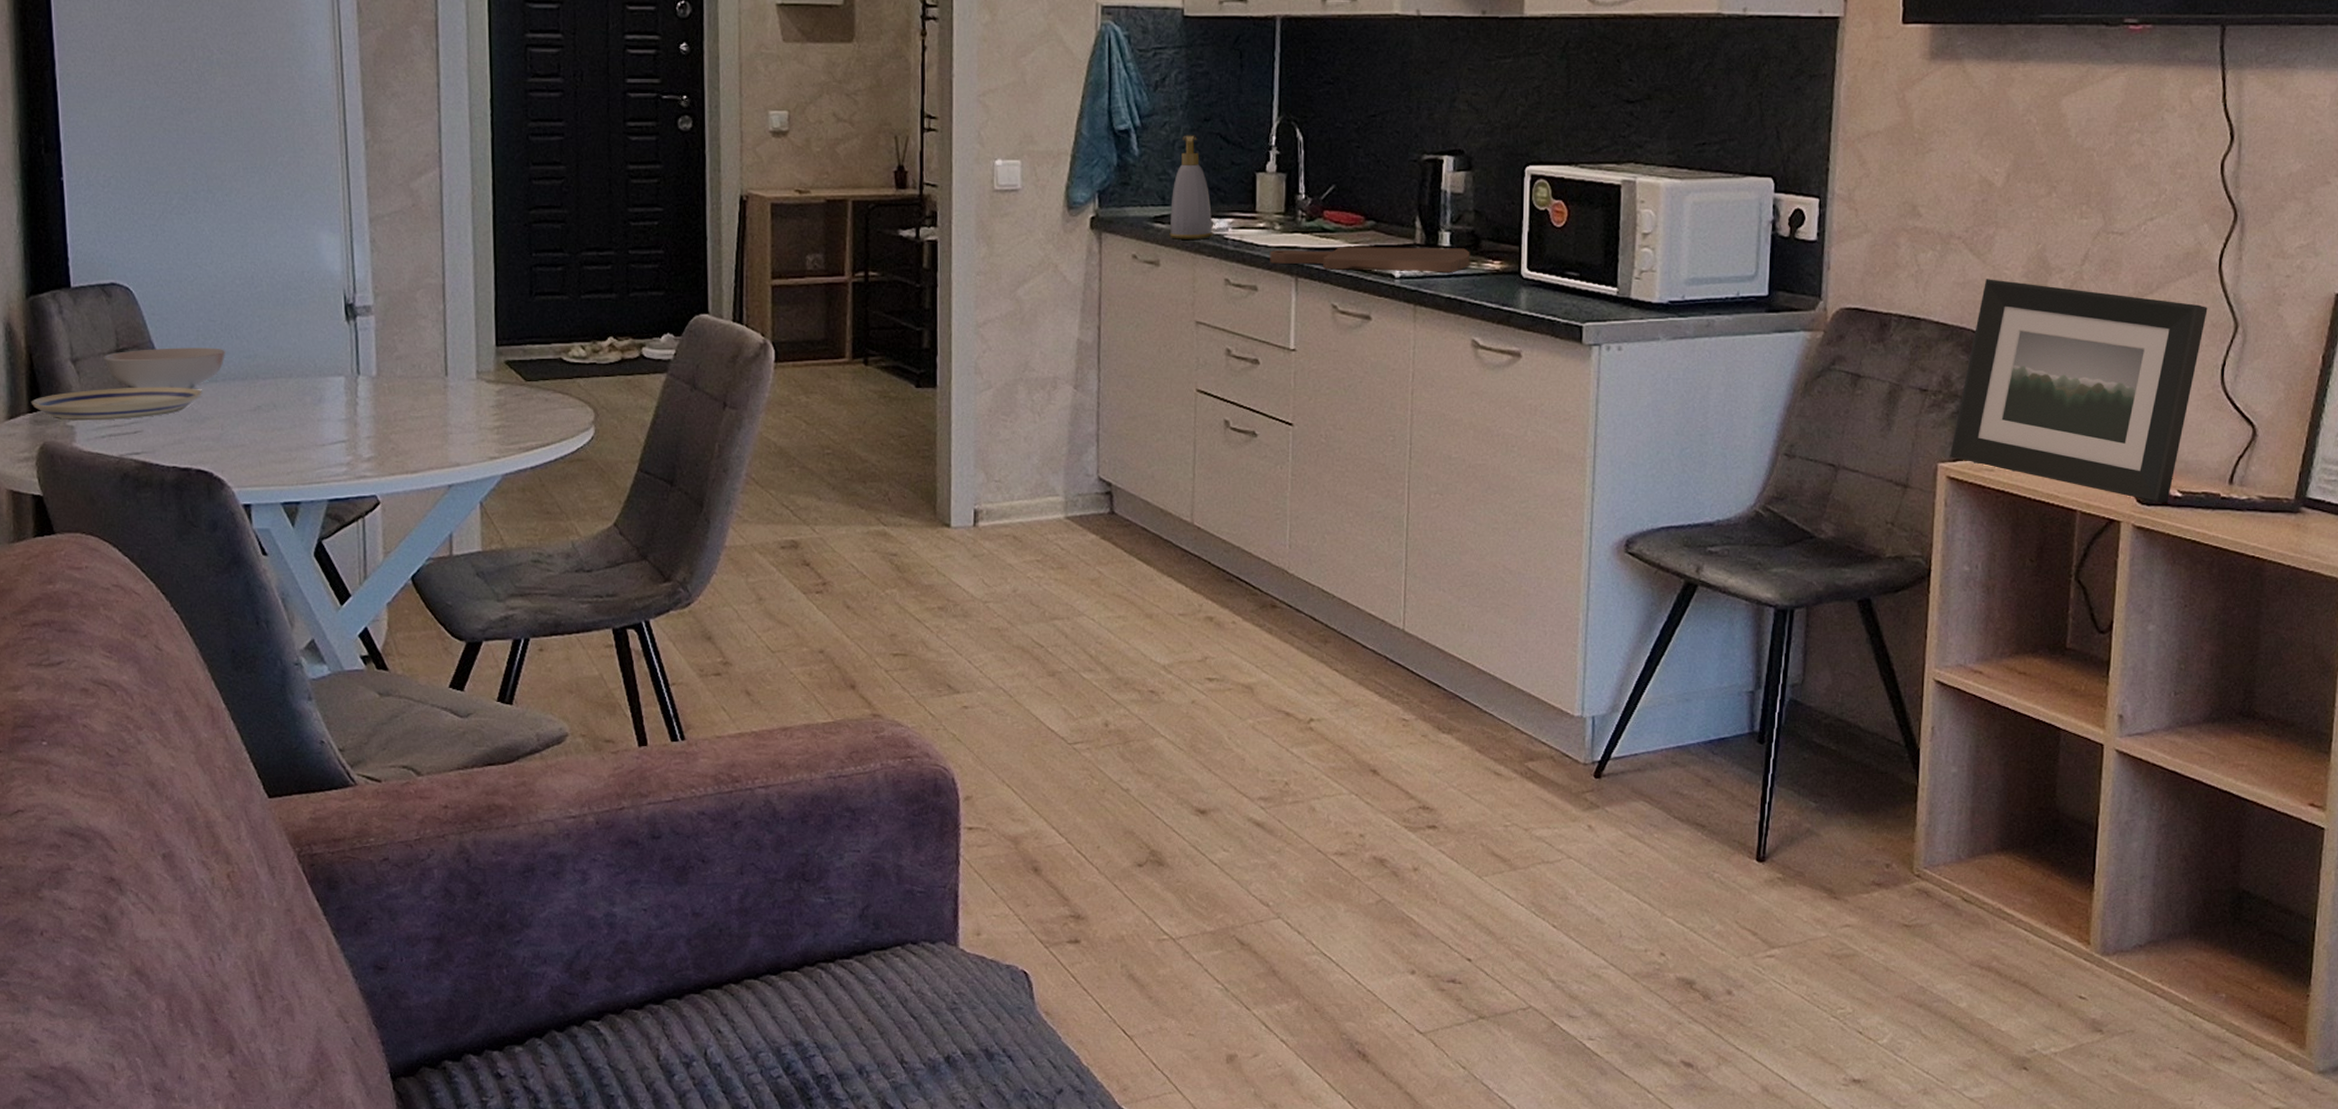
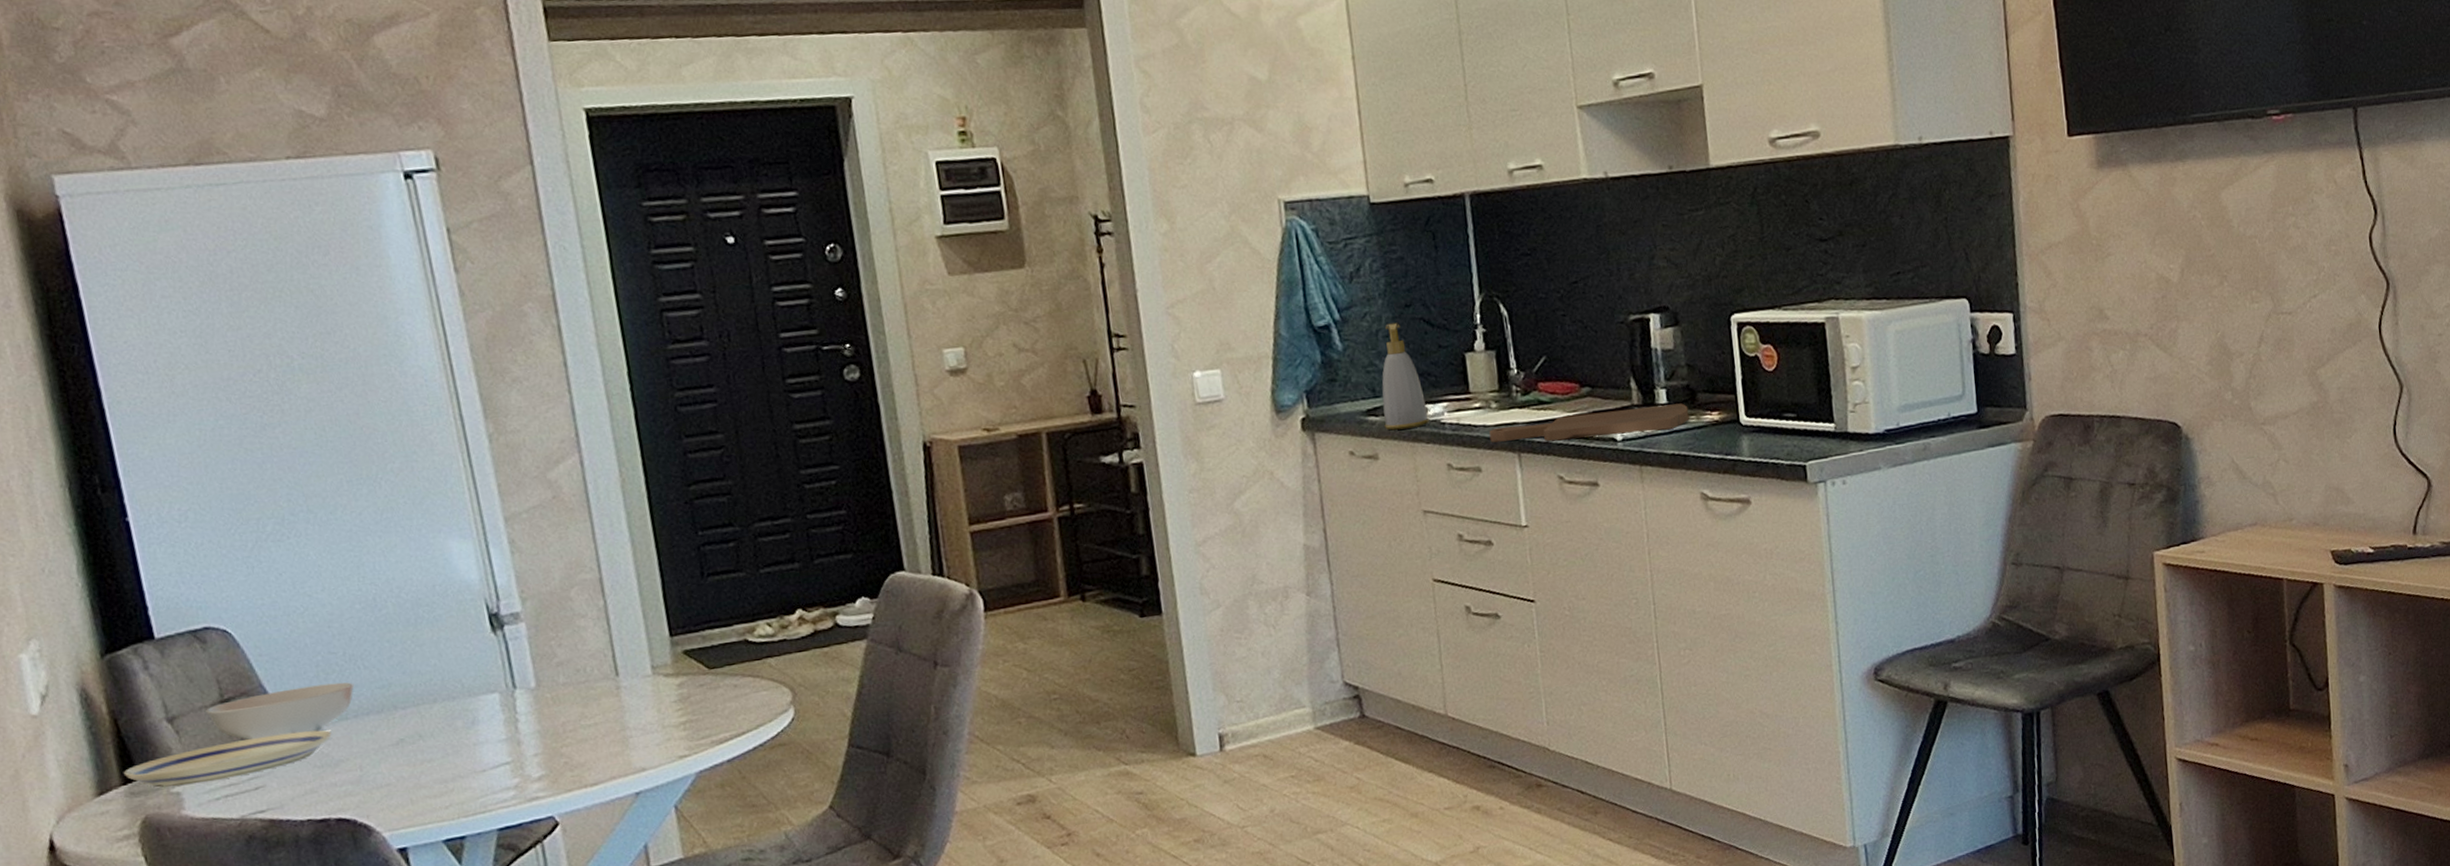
picture frame: present [1950,279,2208,504] -> none [2163,370,2375,562]

